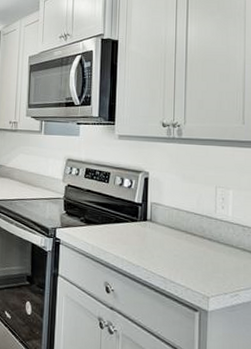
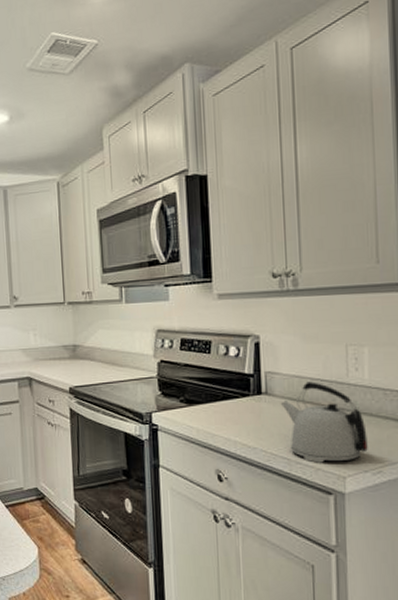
kettle: none [161,214,228,284] -> present [280,381,368,463]

